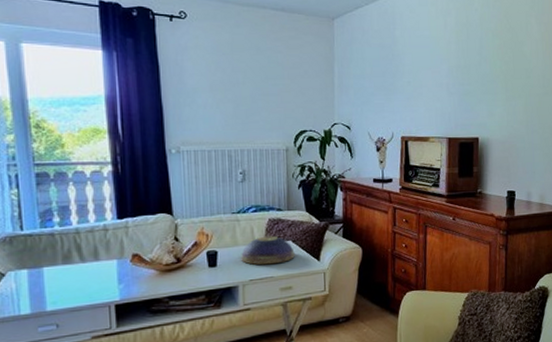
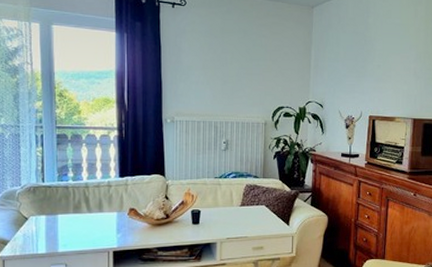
decorative bowl: present [241,235,295,265] -> none [220,200,267,226]

